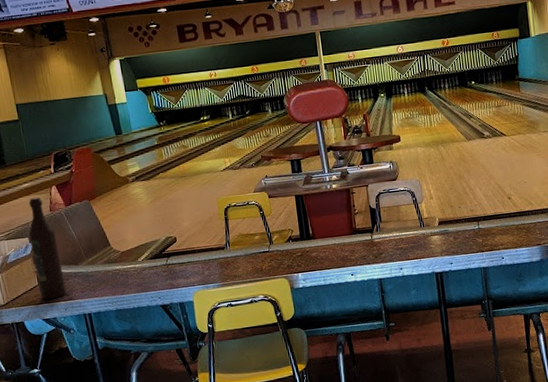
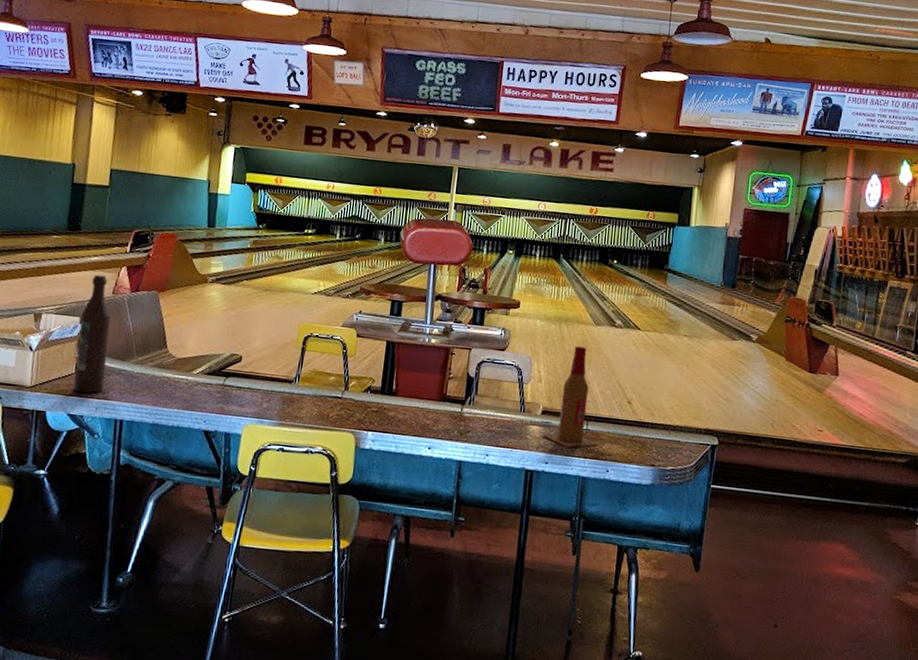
beer bottle: none [443,161,491,247] -> present [542,346,598,448]

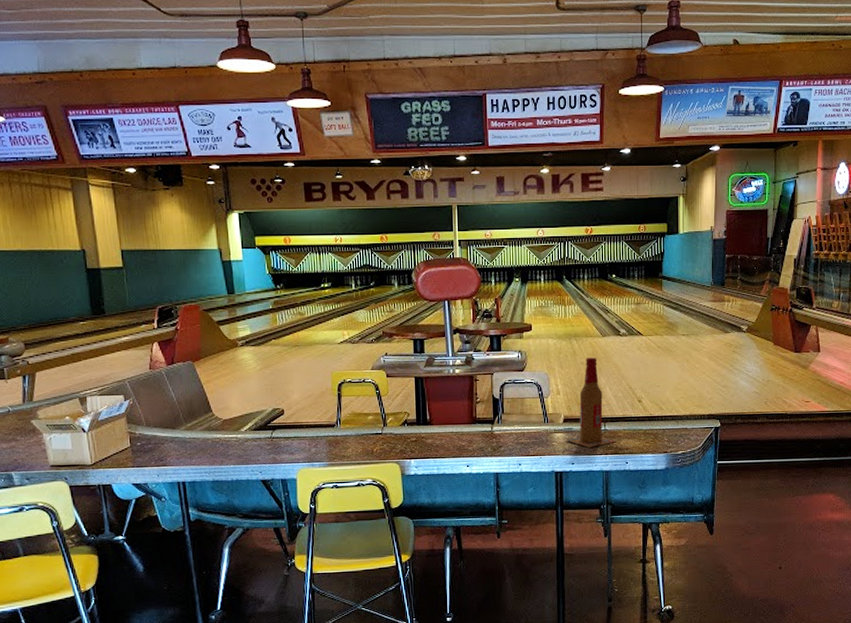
wine bottle: present [73,274,111,394] -> none [124,352,160,463]

